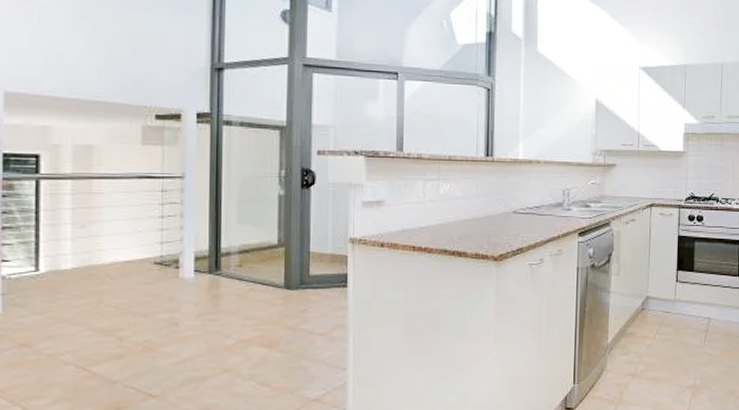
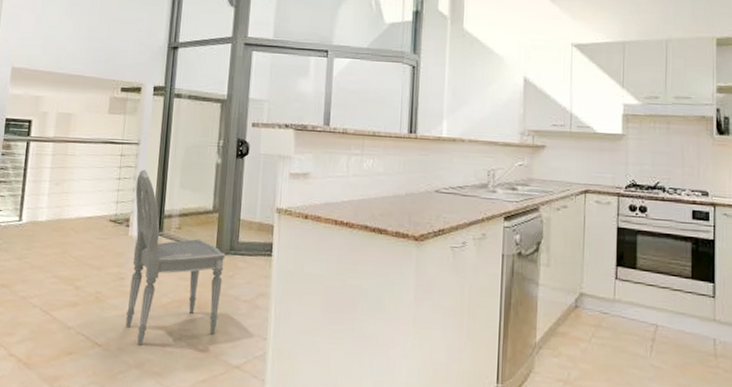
dining chair: none [183,205,296,391] -> present [125,169,226,345]

